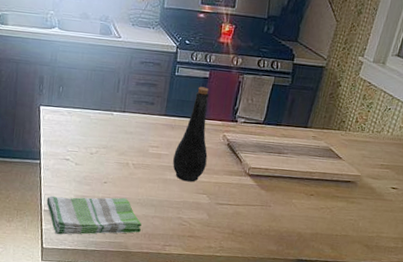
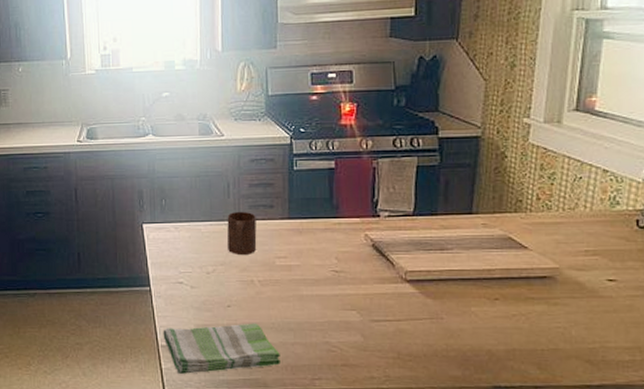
cup: none [111,104,139,142] -> present [227,211,257,254]
bottle: present [173,86,210,182] -> none [307,179,350,297]

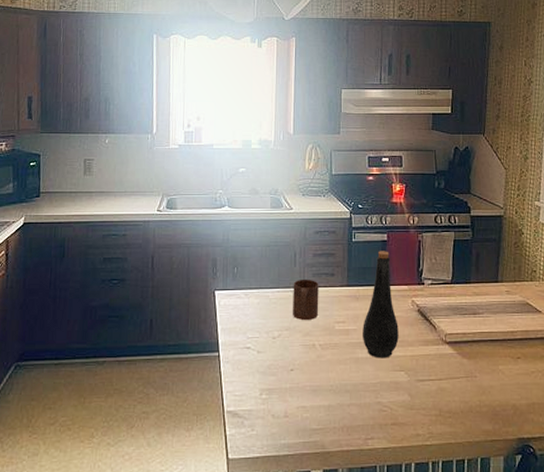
dish towel: present [163,323,280,374] -> none [229,386,337,439]
bottle: none [307,179,350,297] -> present [363,251,399,359]

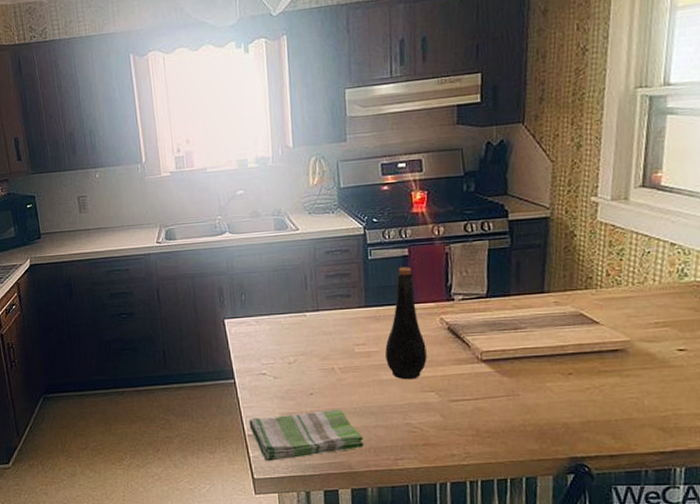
dish towel: none [229,386,337,439] -> present [249,409,364,461]
cup: present [293,279,319,320] -> none [305,302,336,344]

